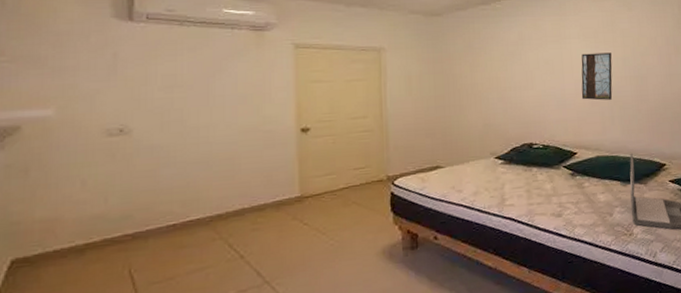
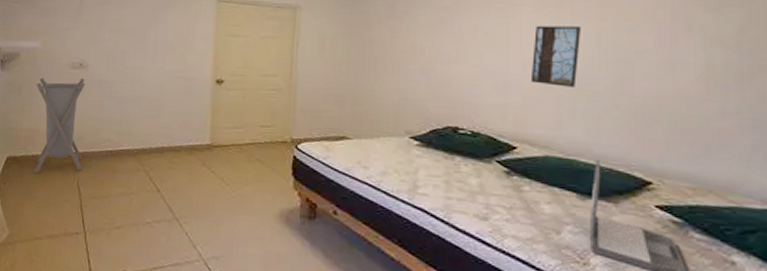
laundry hamper: none [52,147,135,273] -> present [33,78,85,174]

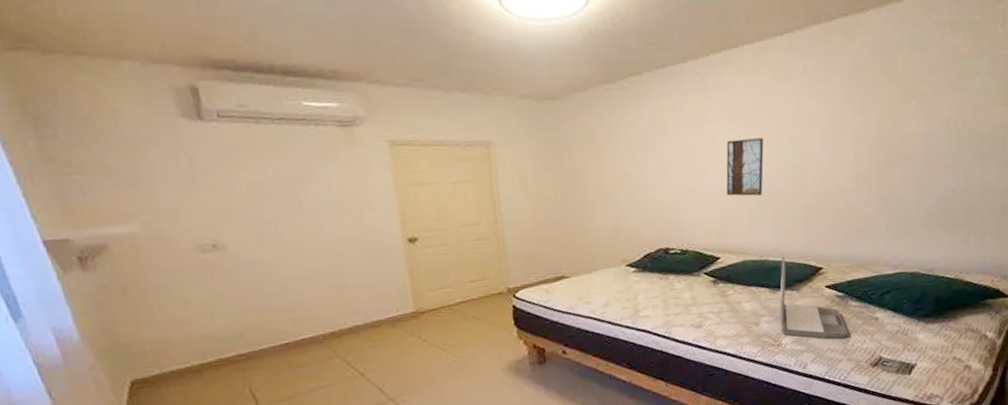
laundry hamper: present [33,78,85,174] -> none [149,263,253,393]

